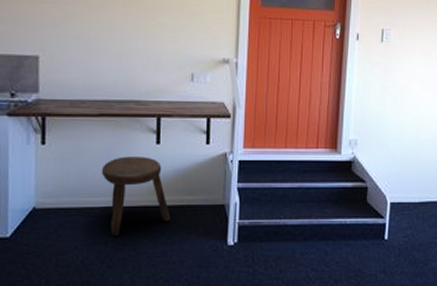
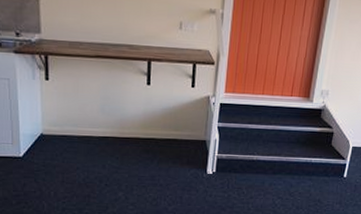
stool: present [101,156,170,237] -> none [98,94,159,161]

